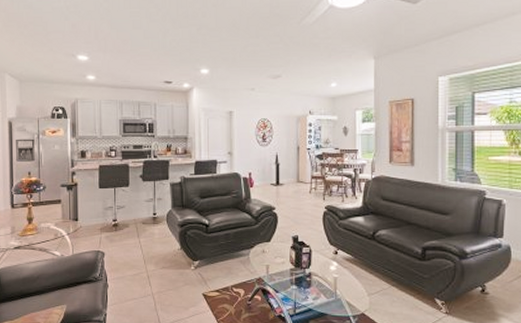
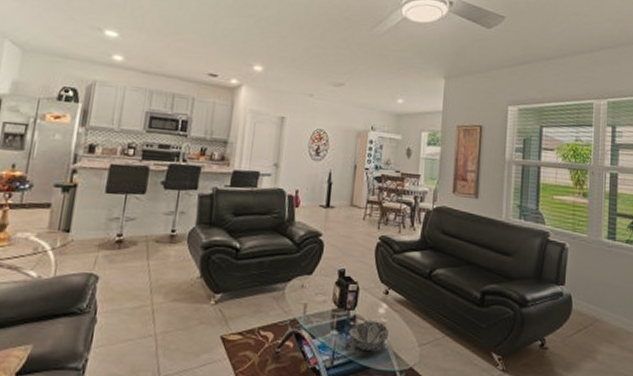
decorative bowl: none [306,277,340,300] -> present [348,321,388,350]

